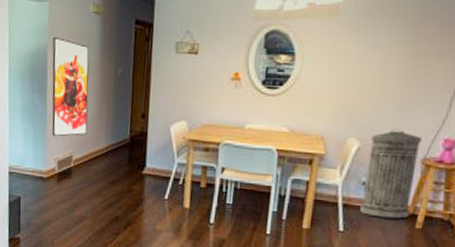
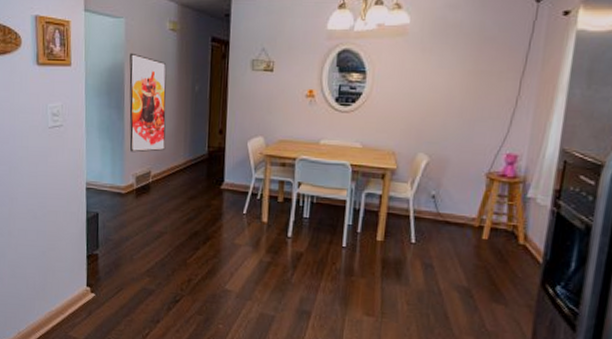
trash can: present [360,129,422,219] -> none [430,144,486,230]

